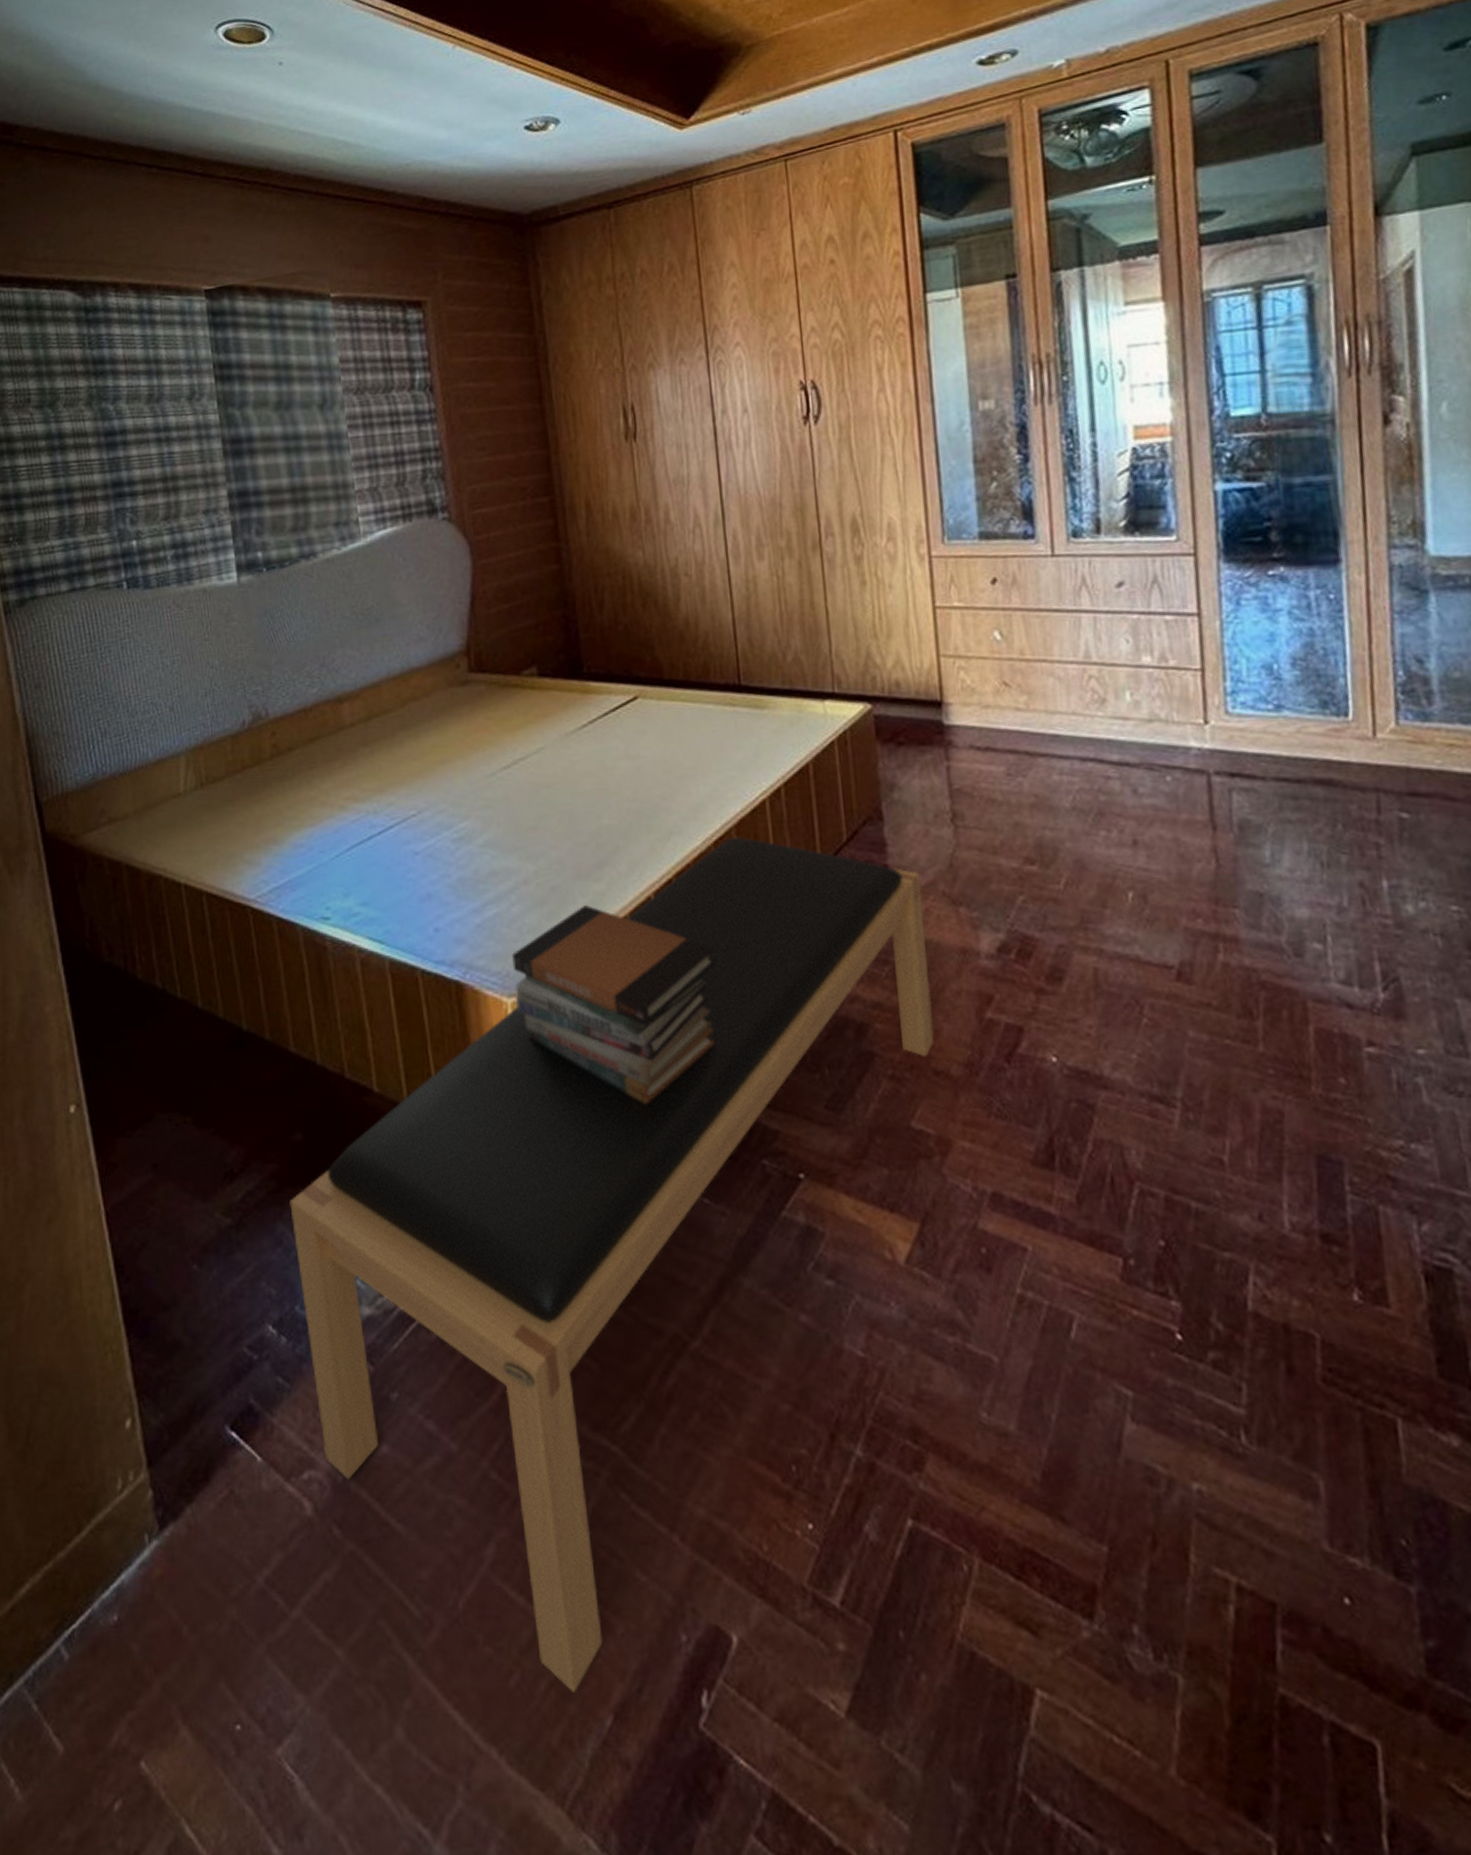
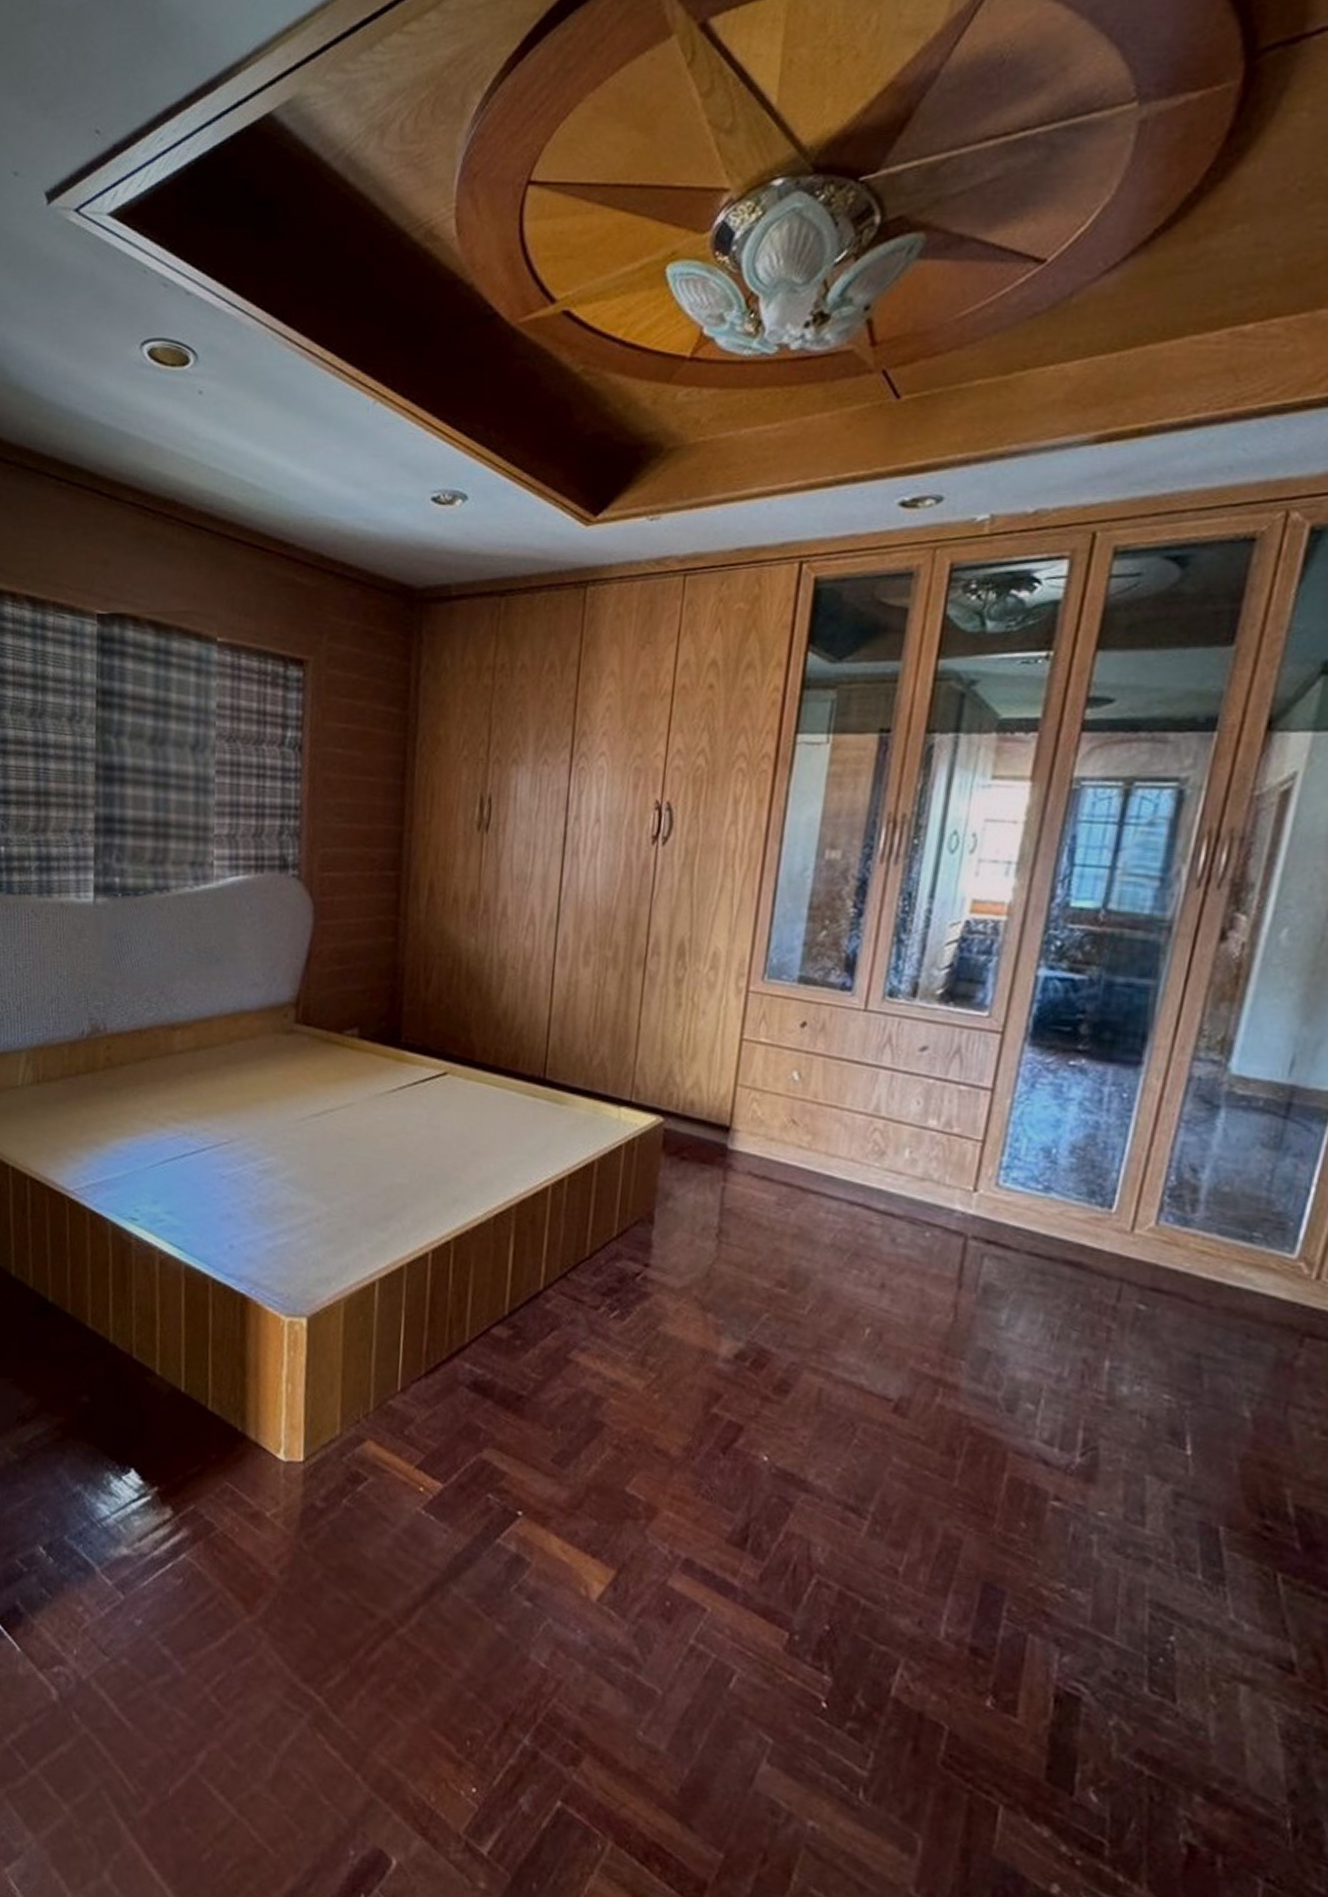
bench: present [290,837,935,1693] -> none [70,1214,678,1876]
book stack: present [512,905,717,1104] -> none [292,1250,479,1429]

